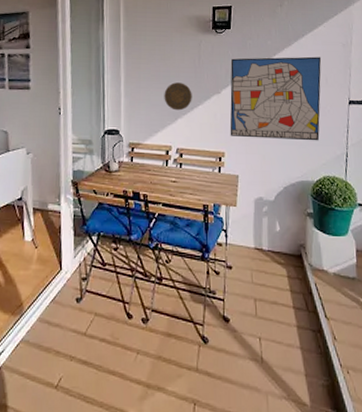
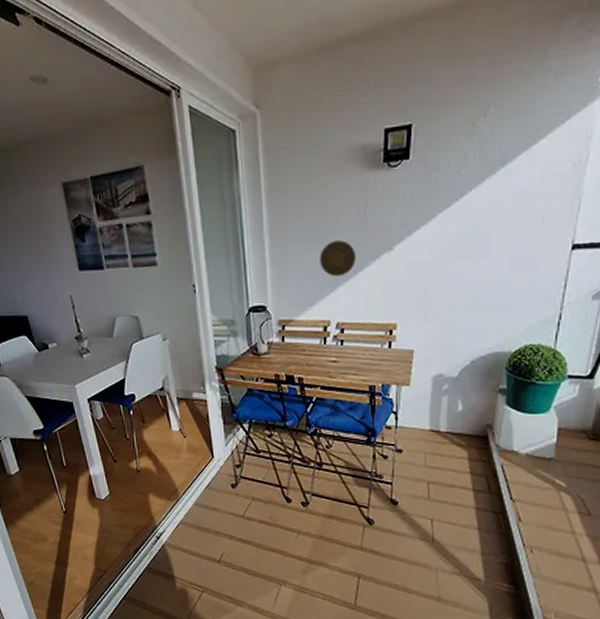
wall art: present [230,56,322,141] -> none [404,186,539,304]

